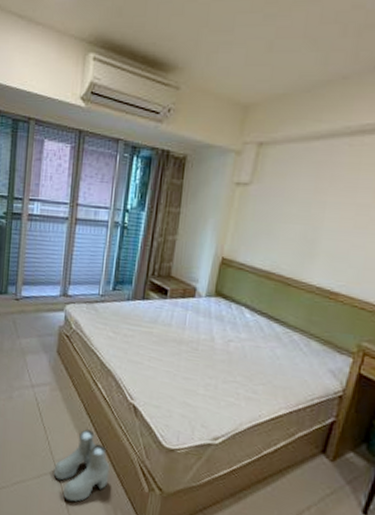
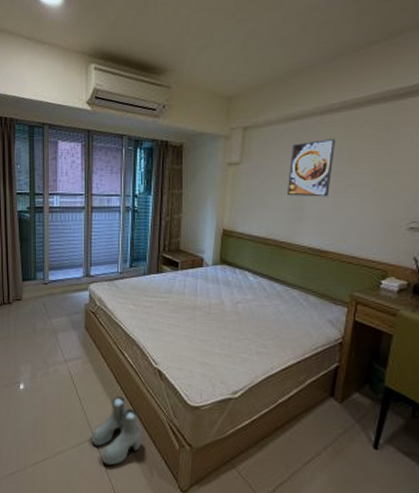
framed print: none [300,165,363,232] -> present [288,139,335,197]

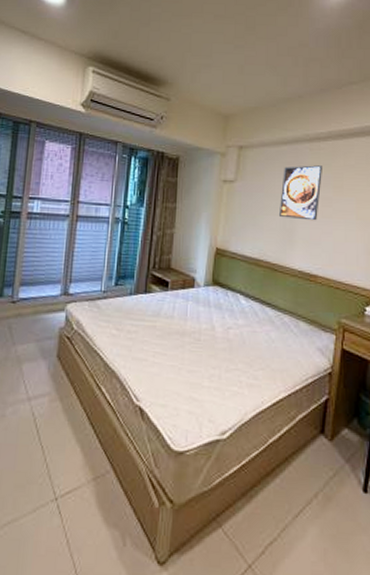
boots: present [91,396,142,466] -> none [52,442,116,536]

